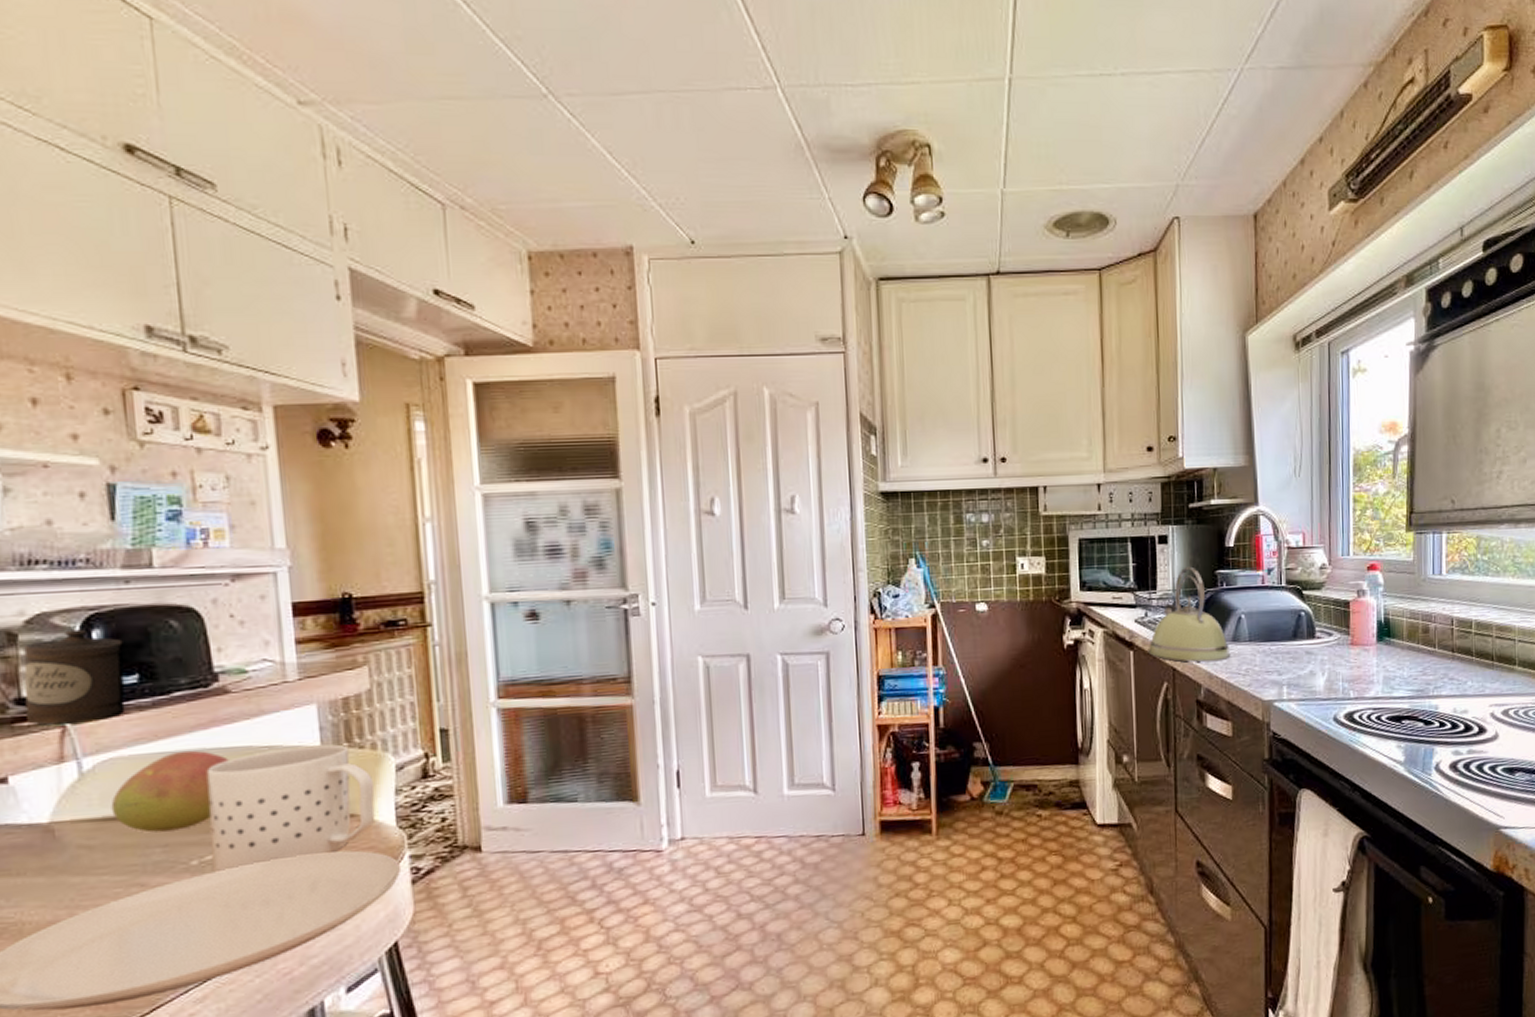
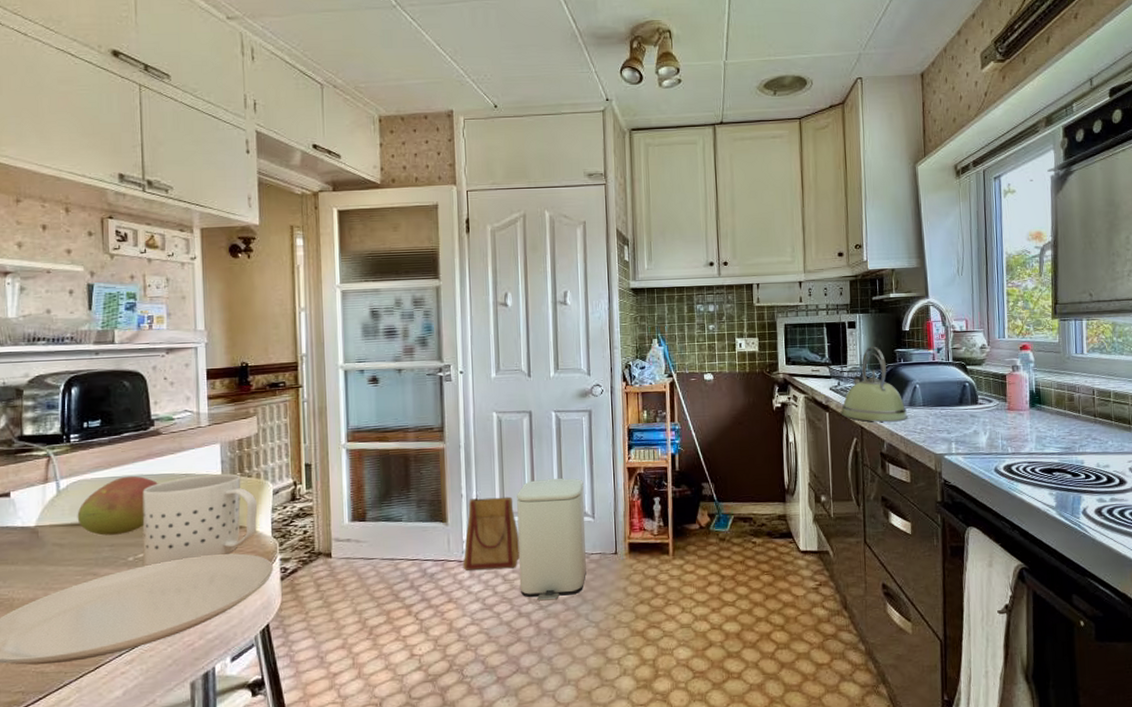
canister: present [23,629,125,725] -> none [25,387,92,455]
shopping bag: none [661,766,739,863] -> present [463,496,521,570]
pedal bin: none [732,740,825,898] -> present [517,477,586,602]

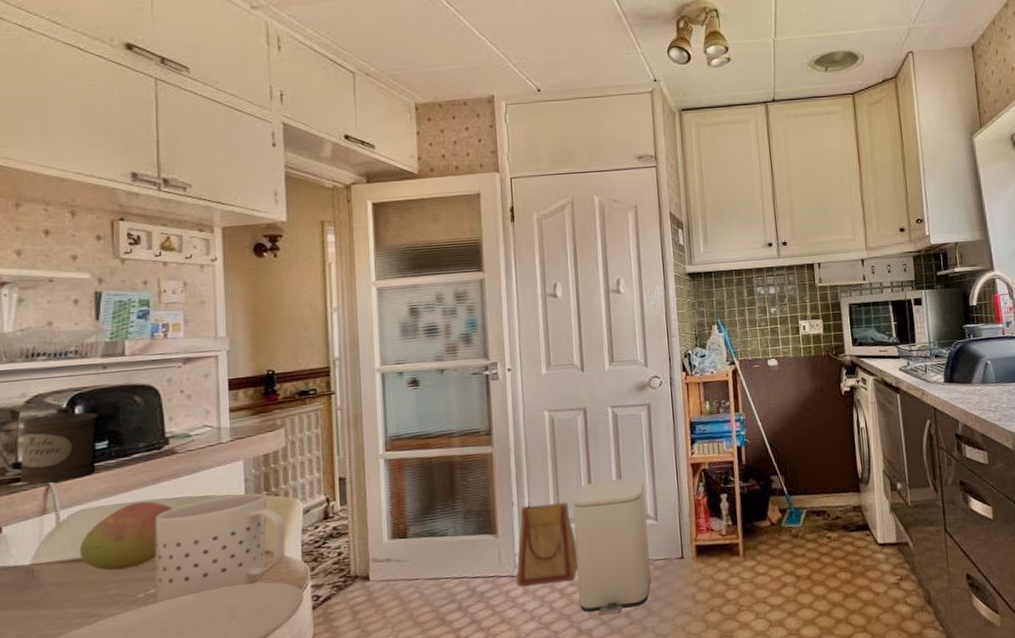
canister: none [25,387,92,455] -> present [20,406,98,484]
kettle: present [840,346,908,423] -> none [911,322,982,402]

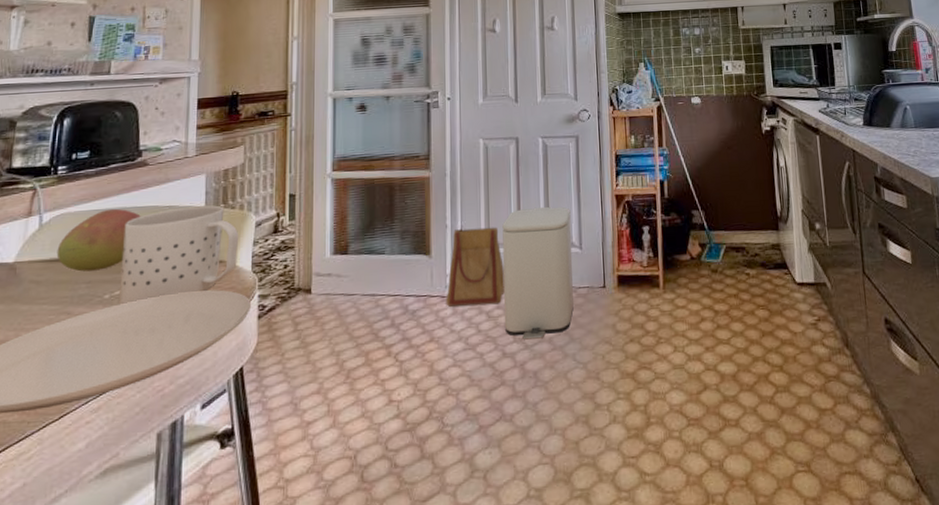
canister: present [20,406,98,484] -> none [12,118,83,188]

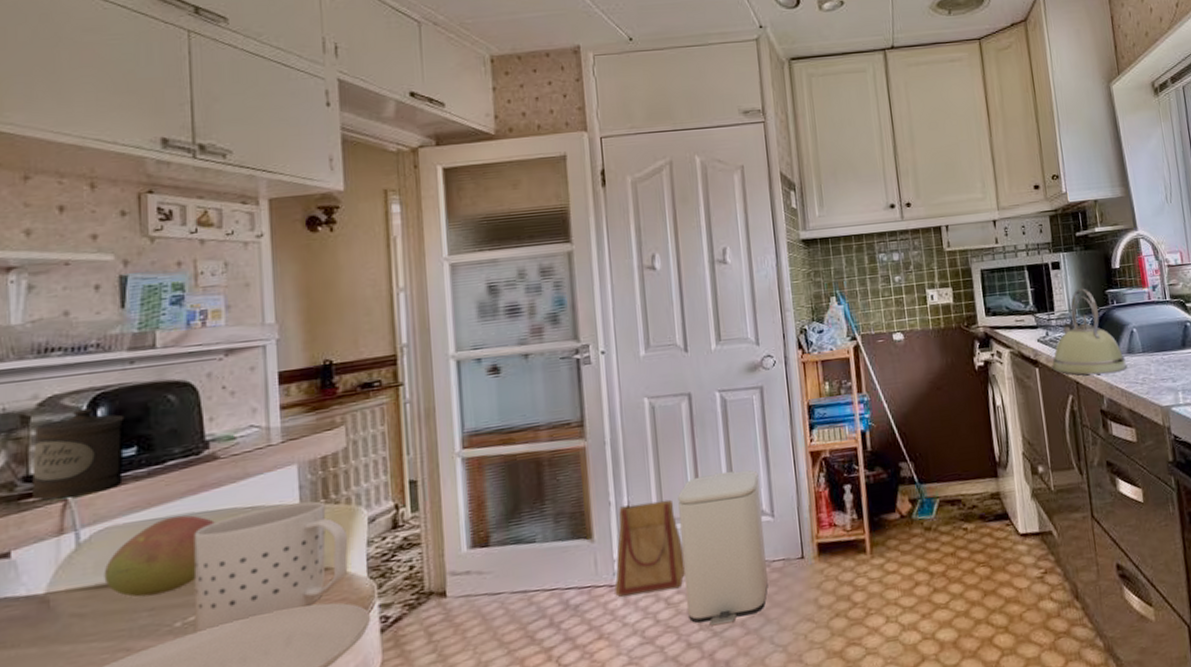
canister: none [12,118,83,188] -> present [32,408,125,500]
kettle: none [831,67,901,146] -> present [1051,288,1128,376]

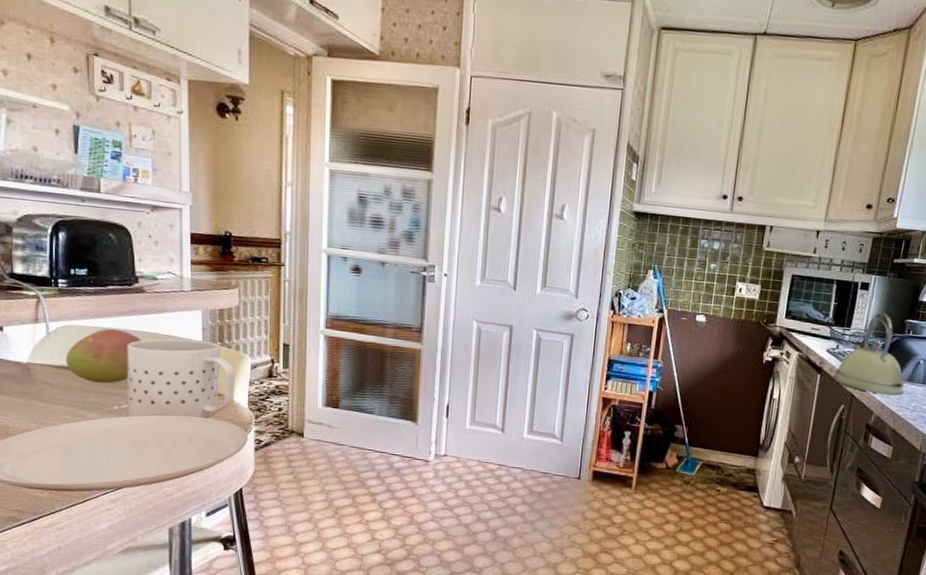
canister: present [32,408,125,500] -> none [15,229,79,298]
shopping bag: present [614,499,686,597] -> none [428,403,487,476]
pedal bin: present [678,470,768,627] -> none [481,395,556,513]

